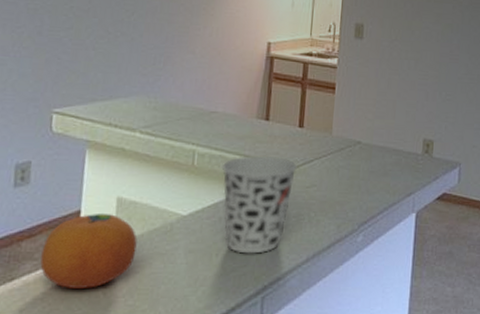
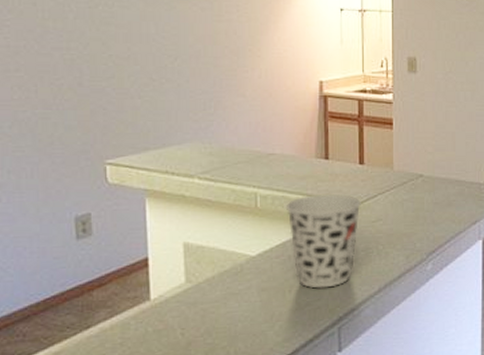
fruit: present [40,213,137,288] -> none [114,258,209,332]

